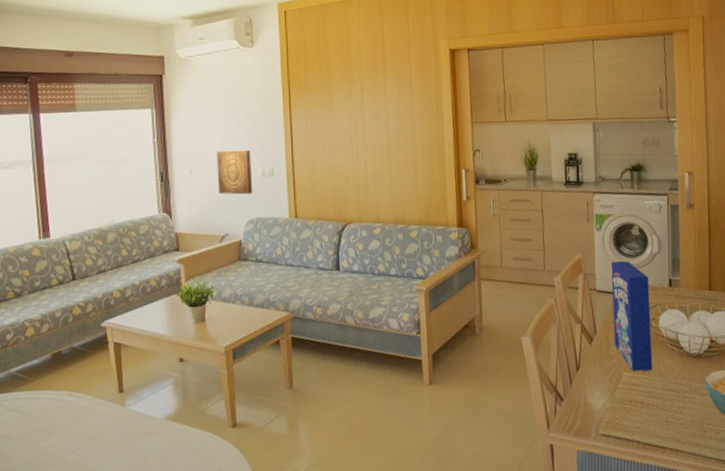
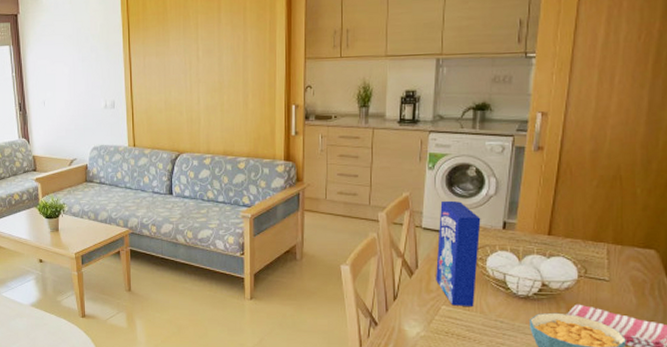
wall art: present [216,150,253,195] -> none [64,83,97,124]

